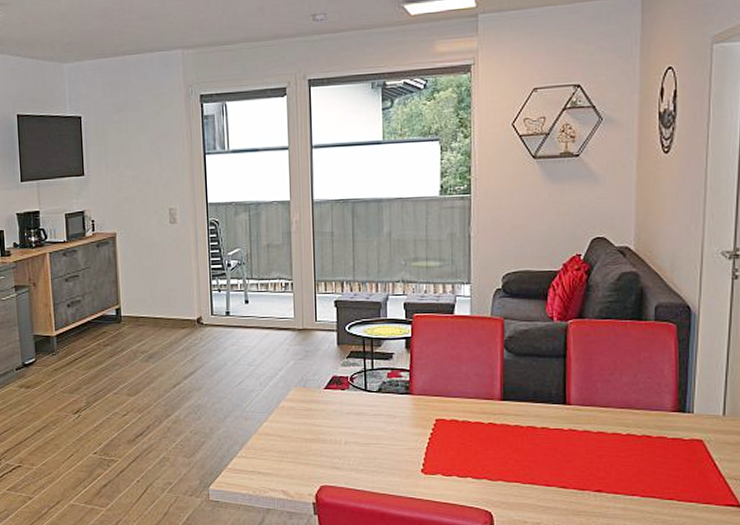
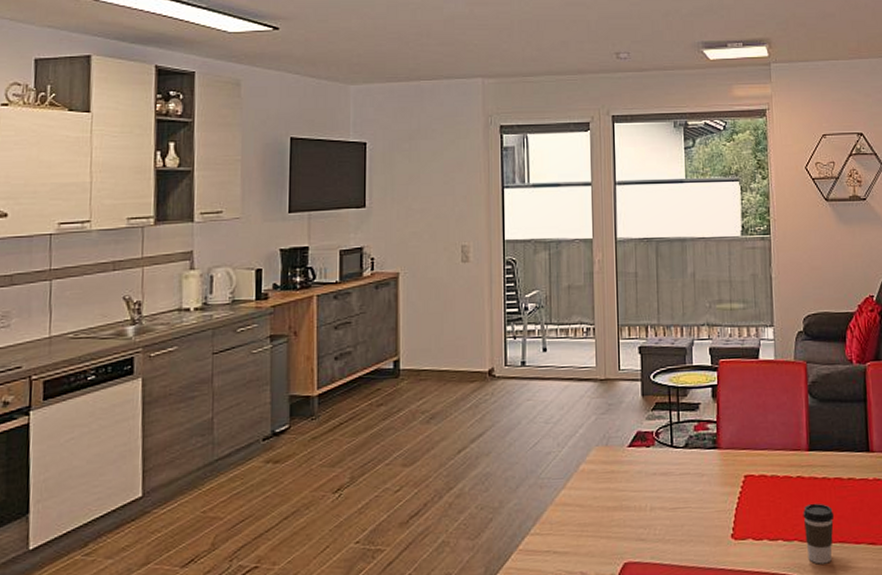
coffee cup: none [493,447,526,501] -> present [803,503,835,564]

